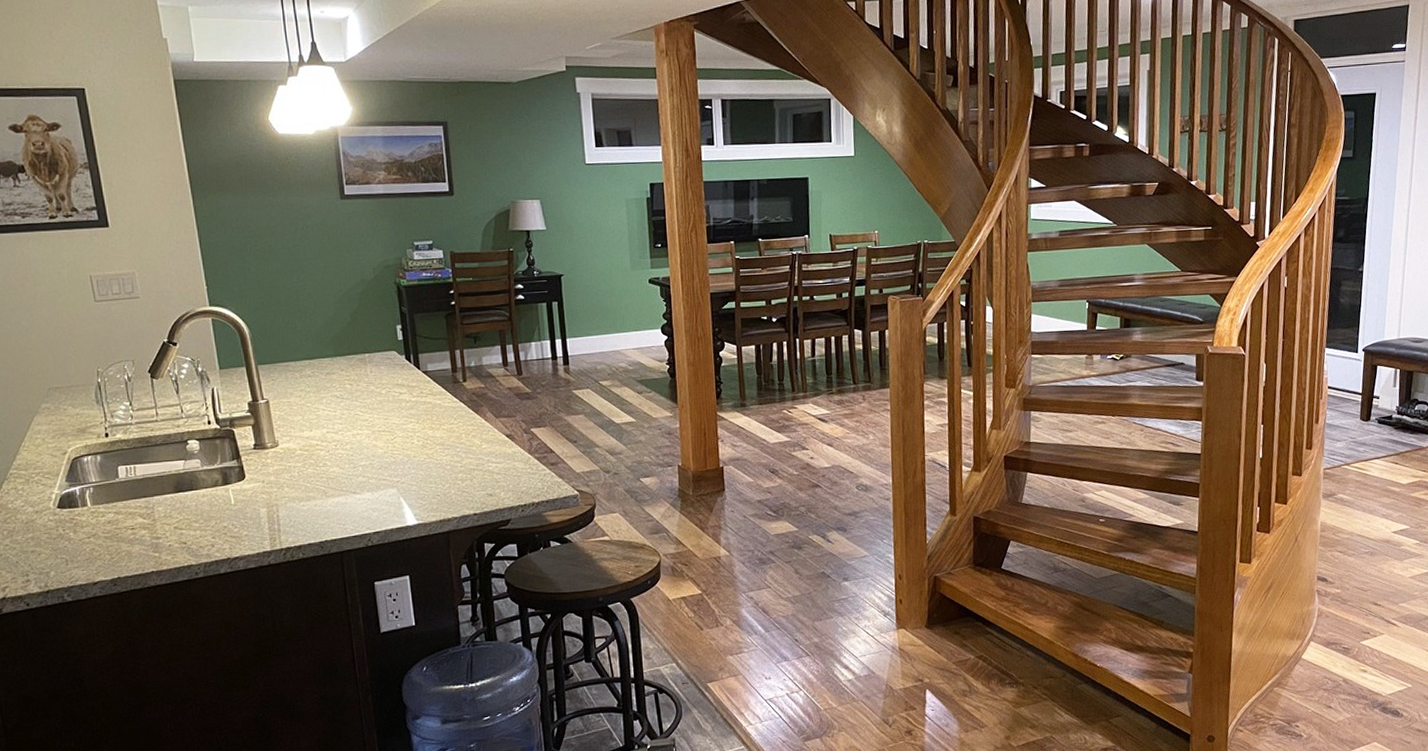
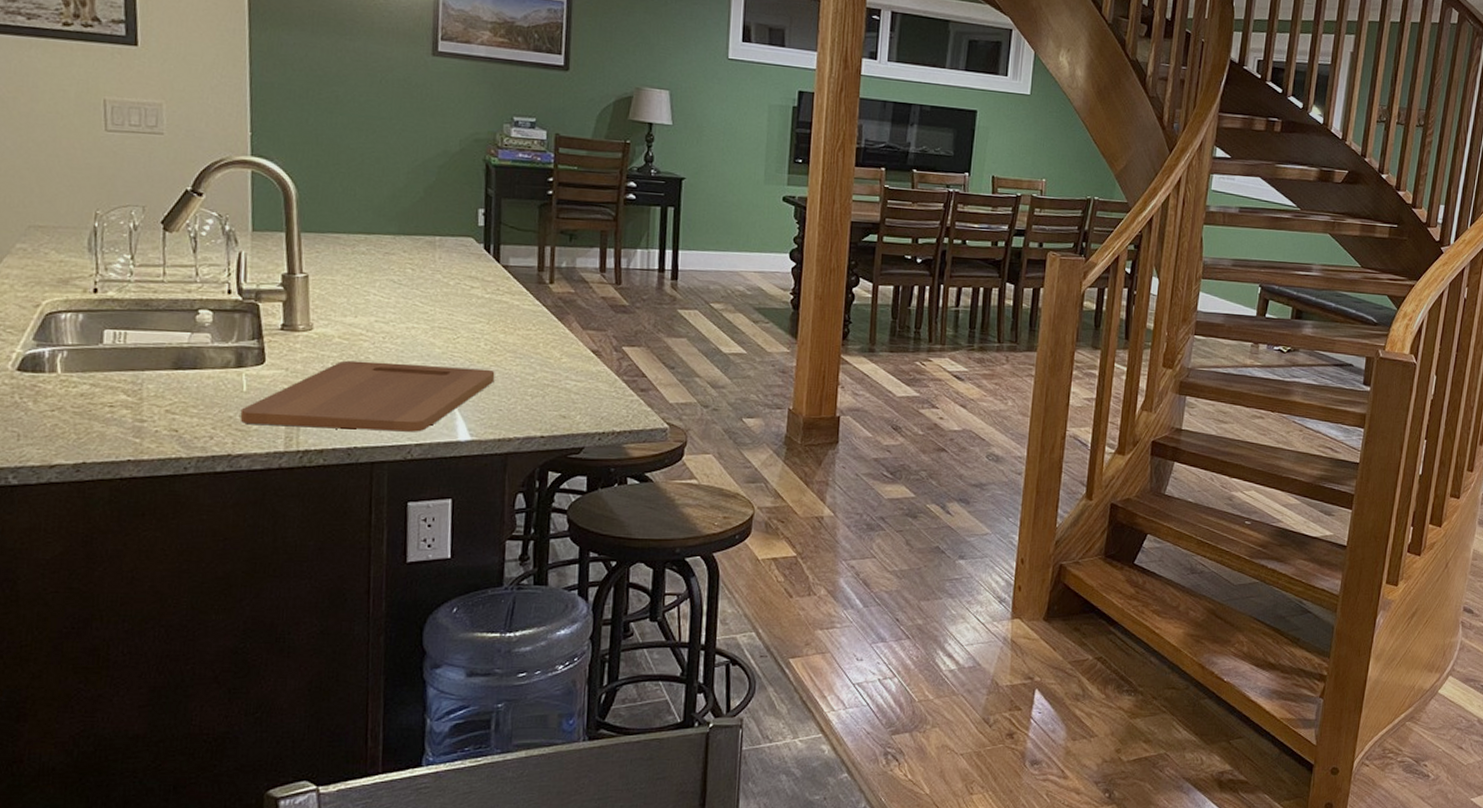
cutting board: none [232,462,430,531] -> present [240,360,495,433]

